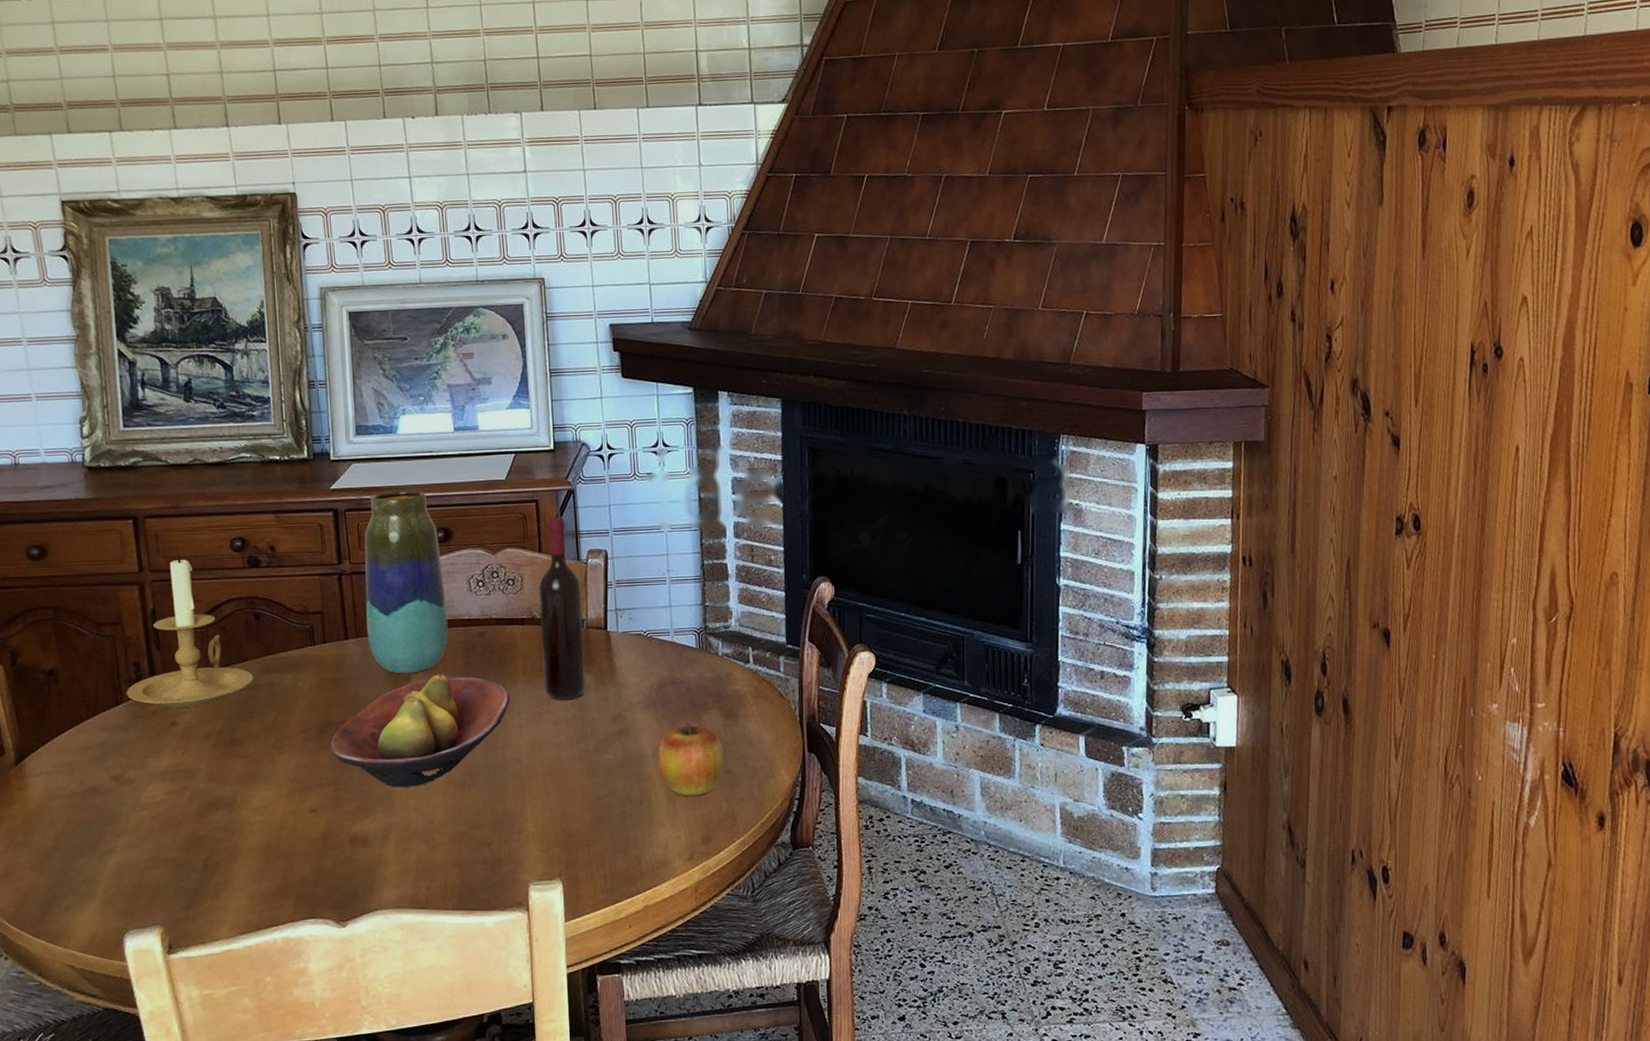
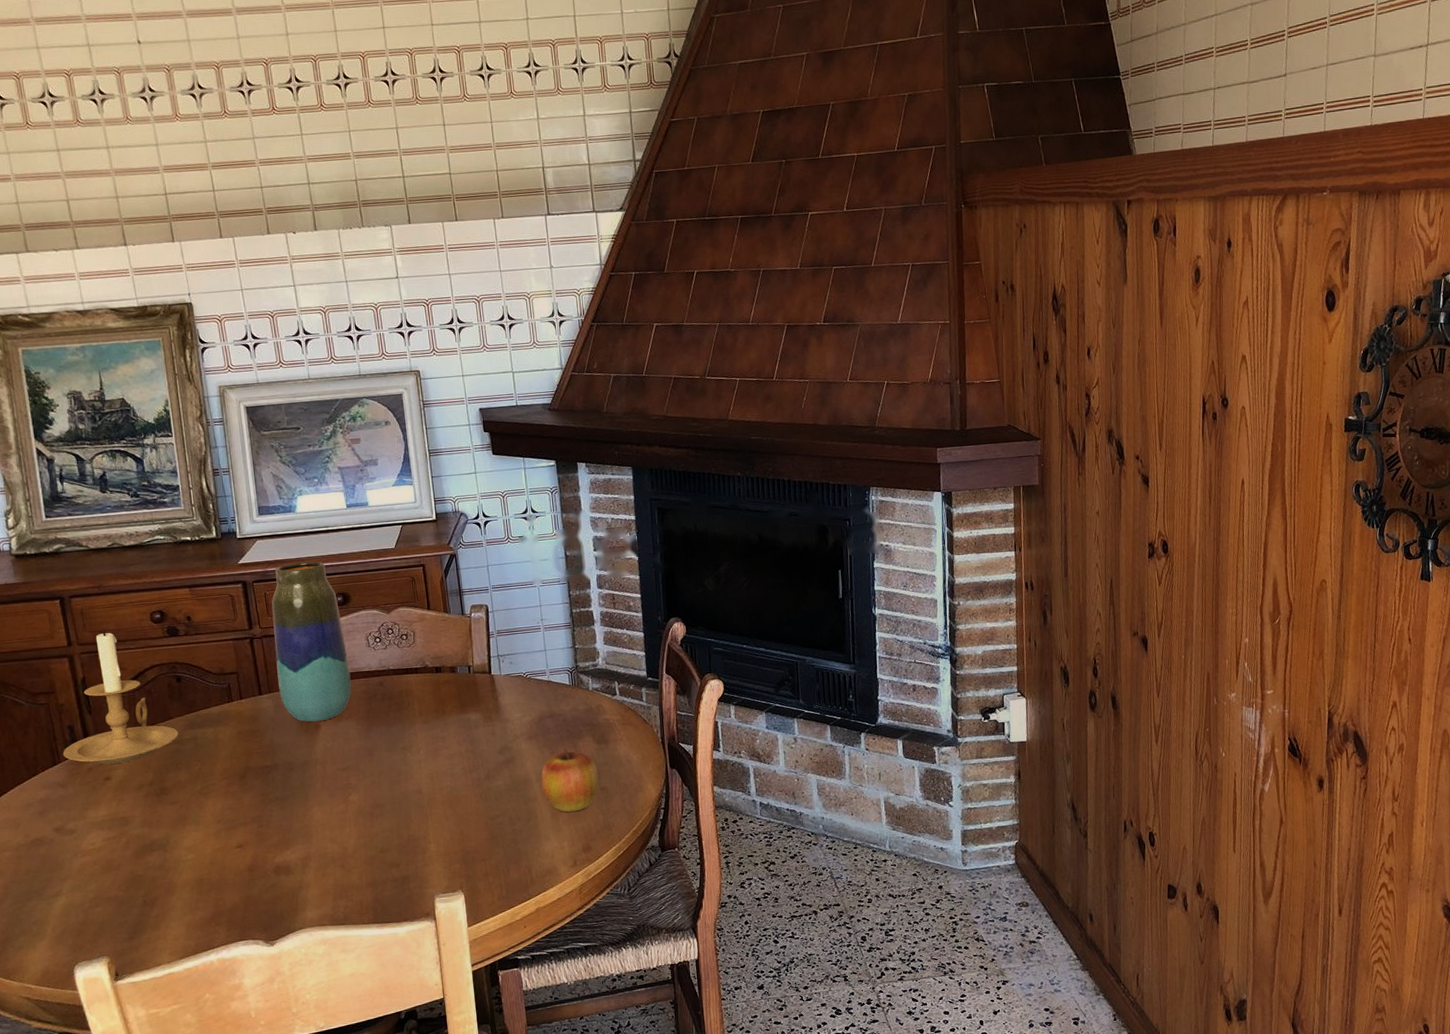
fruit bowl: present [330,674,510,788] -> none [251,720,409,821]
wine bottle: present [539,517,586,700] -> none [429,578,475,737]

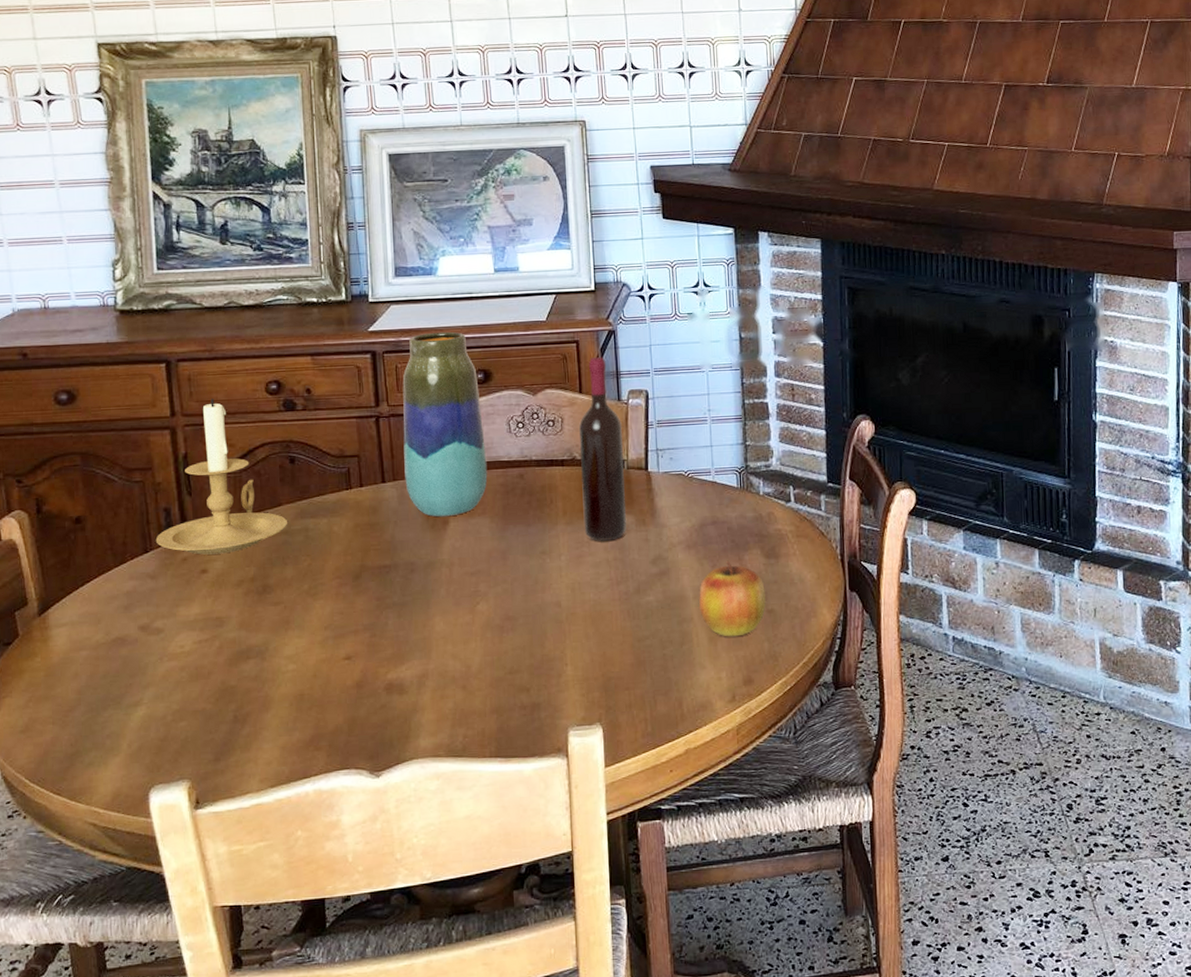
wine bottle: none [429,578,475,737] -> present [579,357,626,541]

